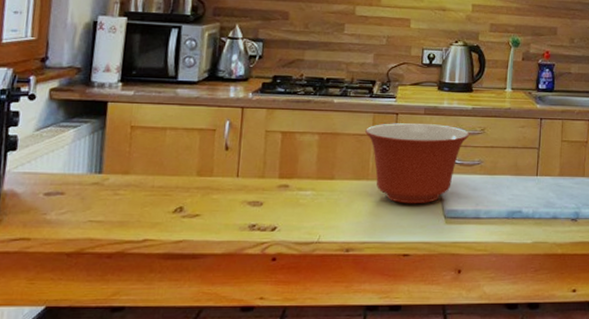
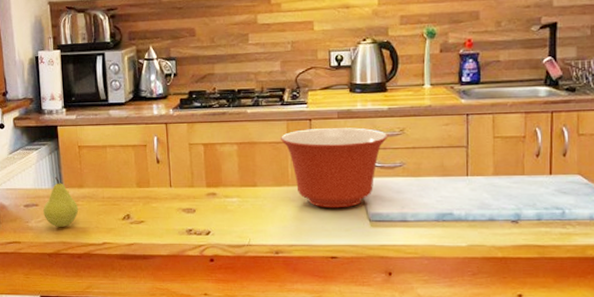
fruit: none [69,161,119,220] -> present [43,177,79,227]

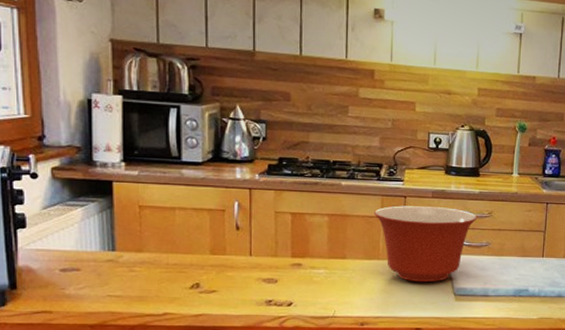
fruit: present [43,177,79,227] -> none [87,239,135,295]

